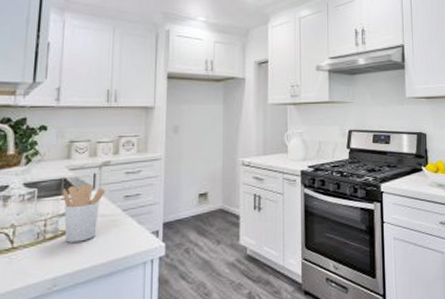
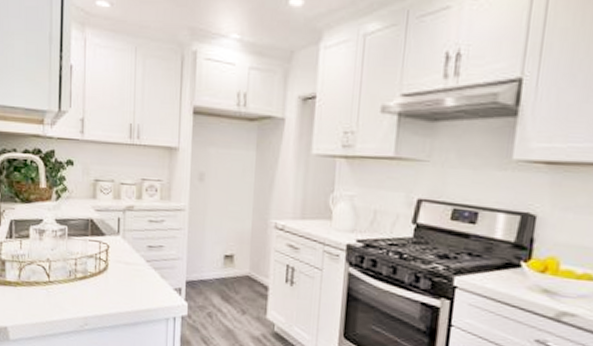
utensil holder: present [61,183,106,243] -> none [89,227,130,287]

